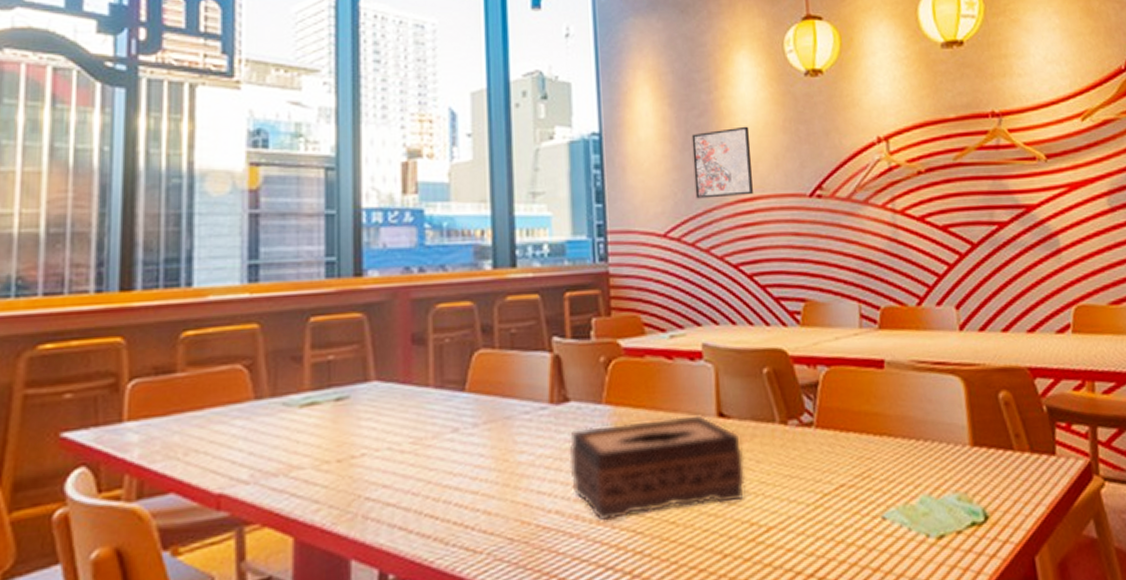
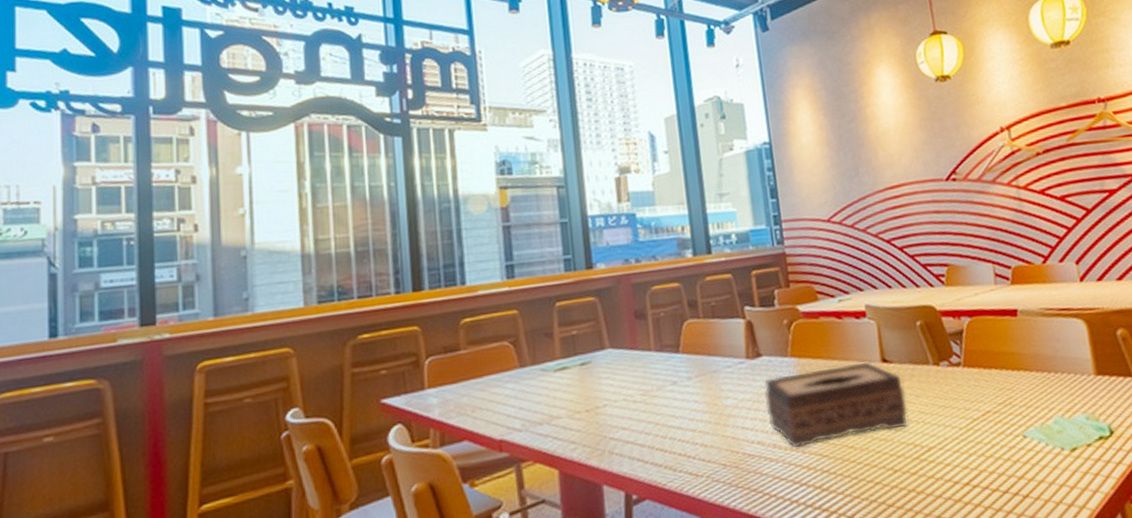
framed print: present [691,126,753,199] -> none [844,127,899,189]

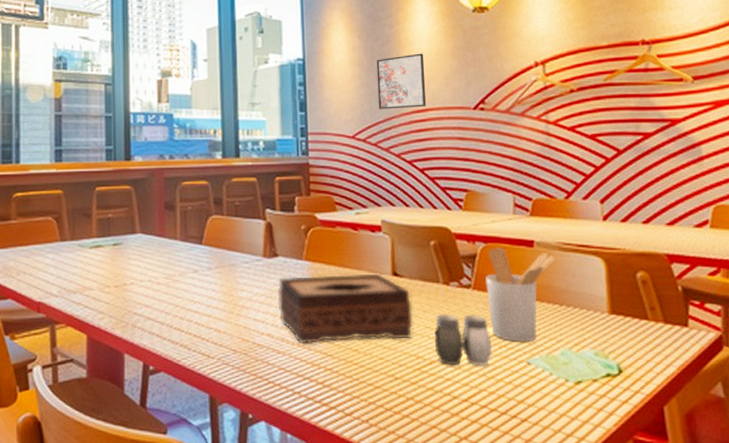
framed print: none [844,127,899,189] -> present [376,53,426,110]
salt and pepper shaker: none [929,393,989,449] -> present [434,314,493,366]
utensil holder: none [974,319,1040,416] -> present [486,247,556,342]

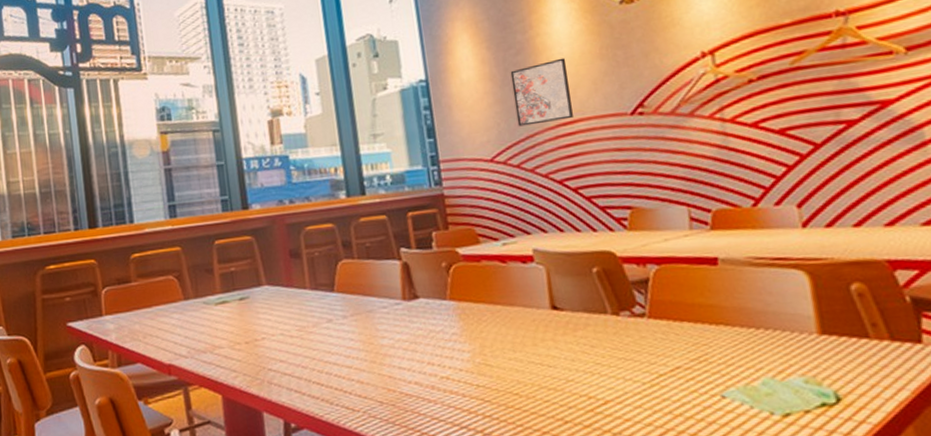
tissue box: present [277,273,413,345] -> none [422,308,581,391]
salt and pepper shaker: present [434,314,493,366] -> none [606,346,679,404]
utensil holder: present [486,247,556,342] -> none [662,268,746,374]

